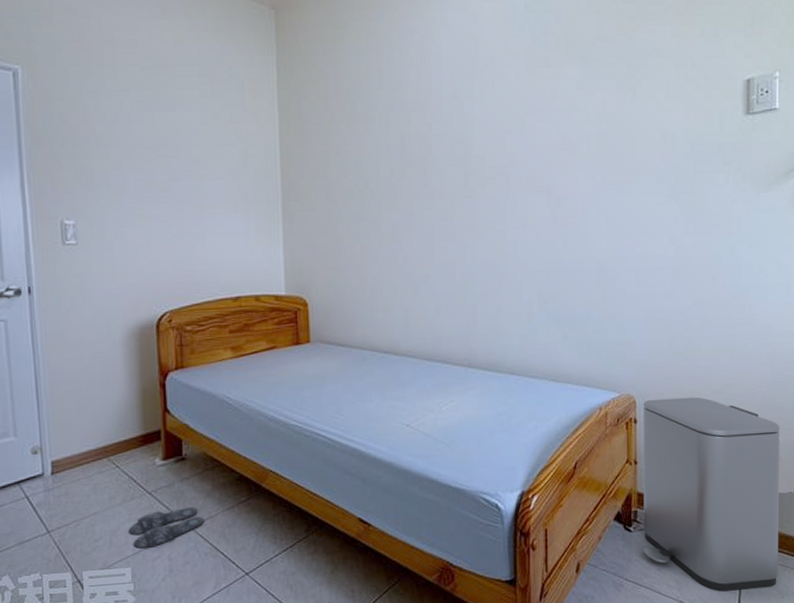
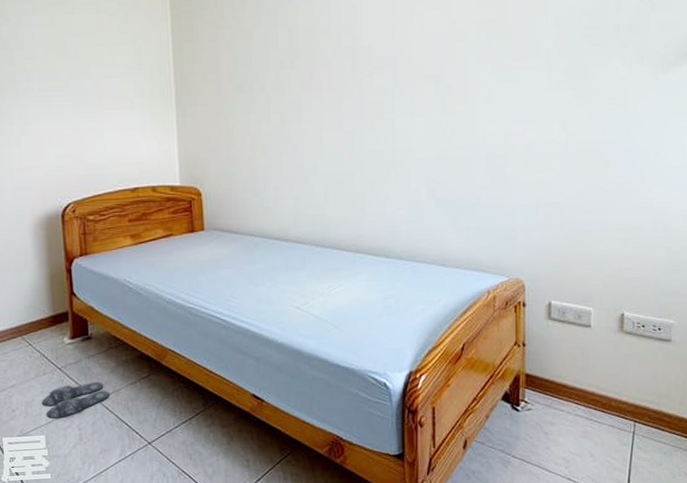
pedal bin: present [642,397,780,592] -> none [531,281,675,470]

